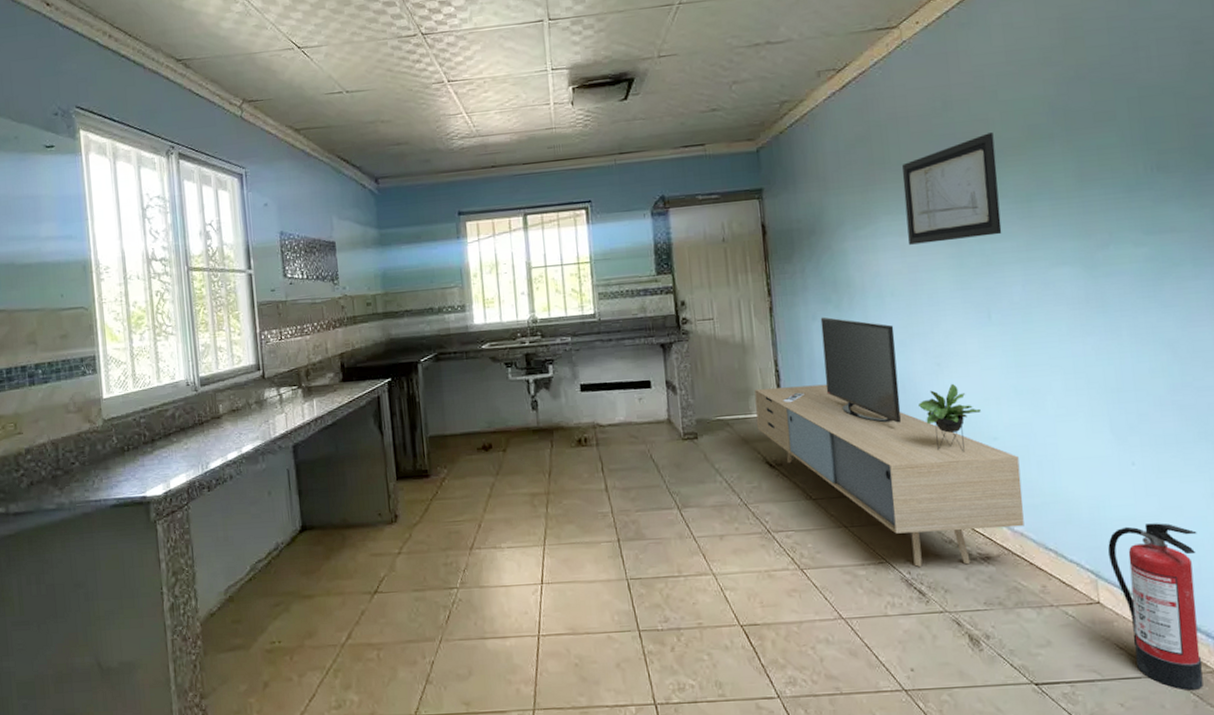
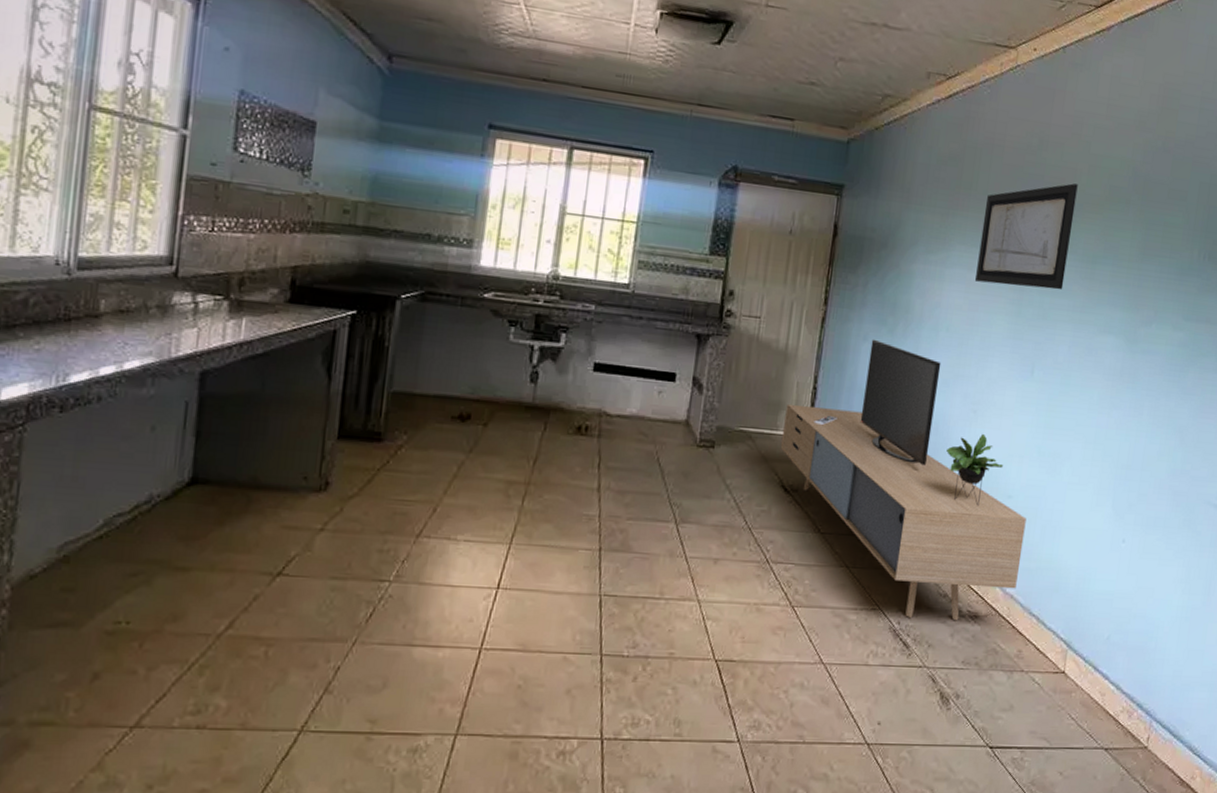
fire extinguisher: present [1107,523,1204,690] -> none [1082,601,1161,764]

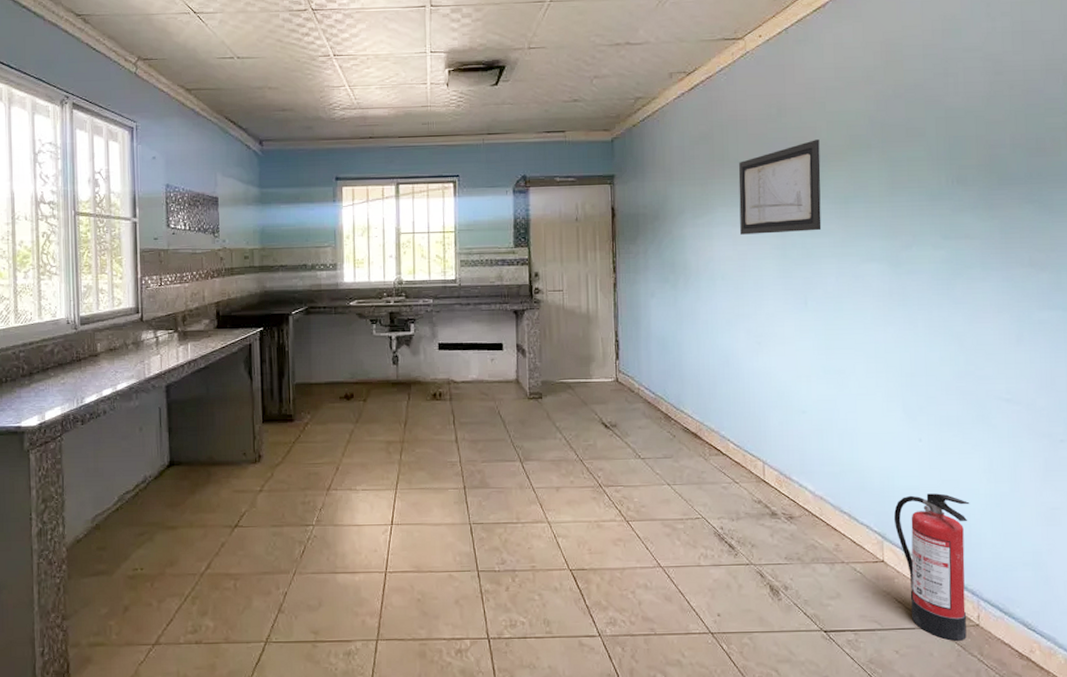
media console: present [780,339,1027,621] -> none [596,294,824,523]
fire extinguisher: none [1082,601,1161,764] -> present [893,493,970,641]

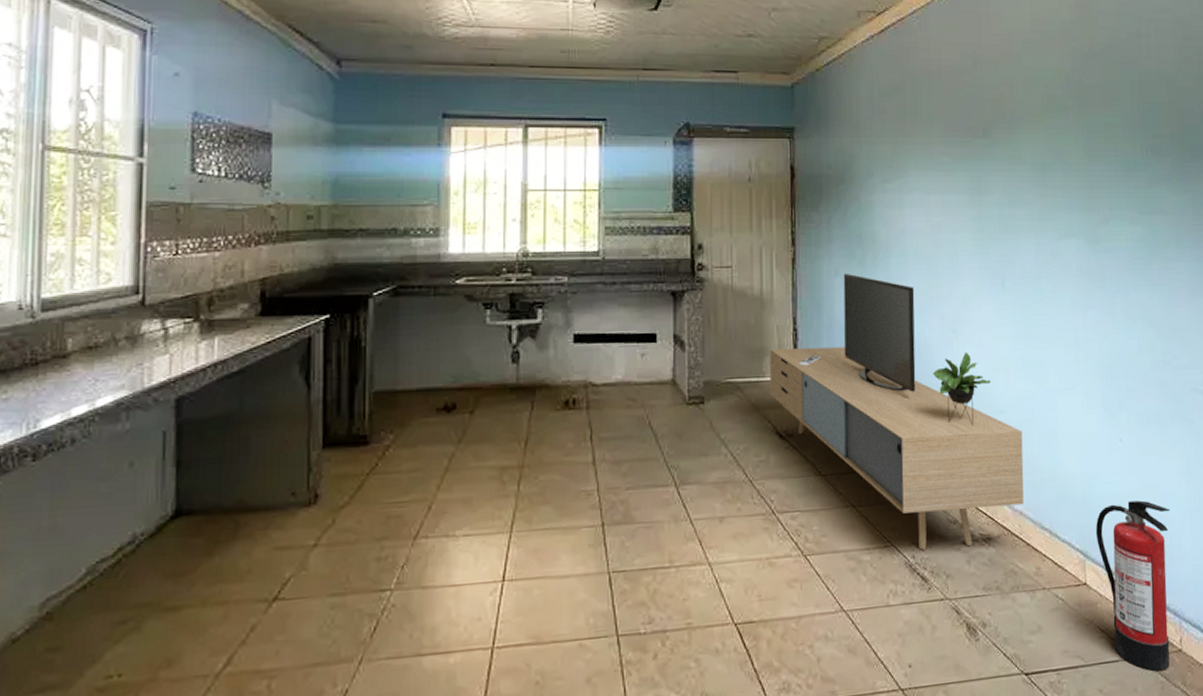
media console: none [596,294,824,523] -> present [769,273,1024,550]
wall art: present [738,139,822,235] -> none [932,98,1019,203]

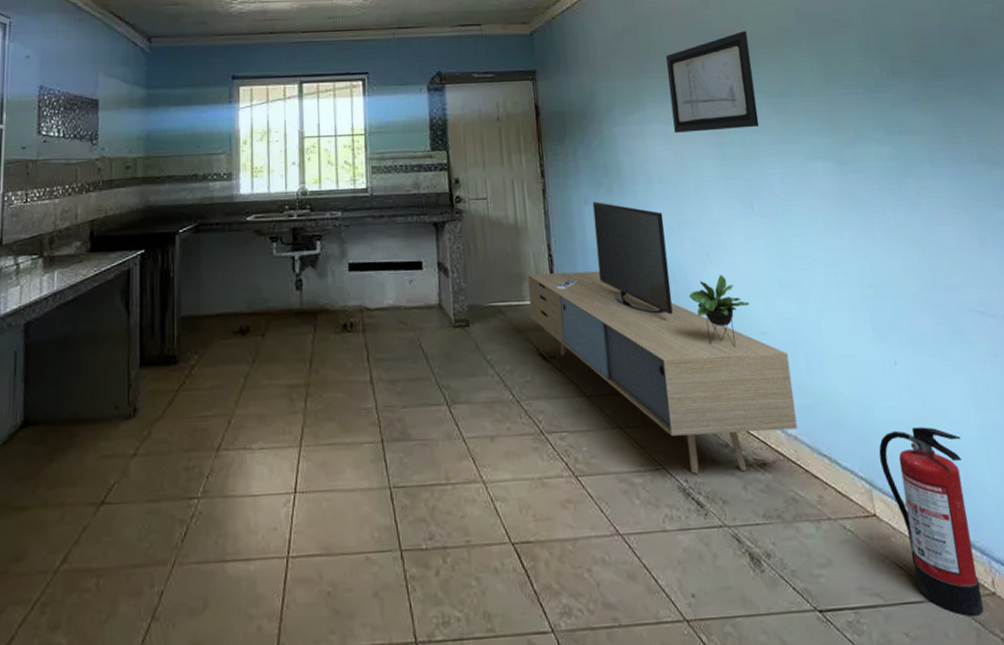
wall art: none [932,98,1019,203] -> present [666,31,760,133]

